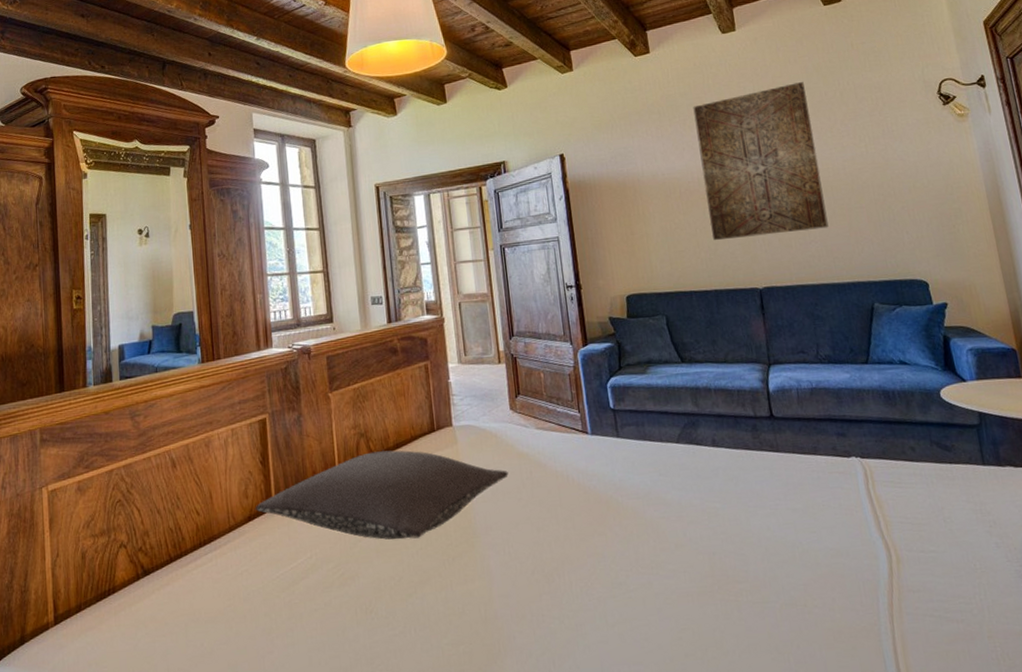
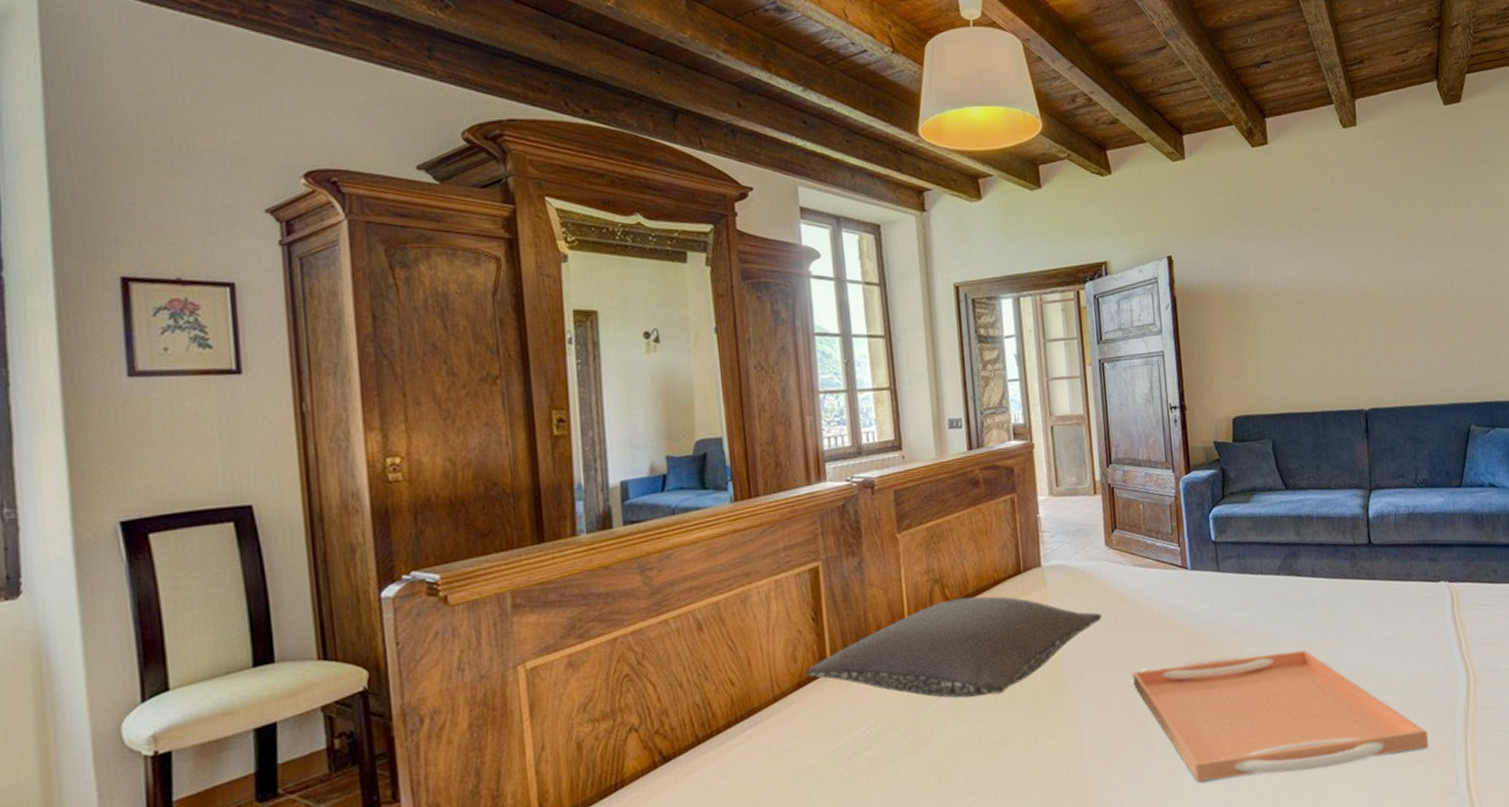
serving tray: none [538,517,850,638] -> present [1132,649,1429,782]
wall art: present [693,82,829,241] -> none [1309,188,1434,359]

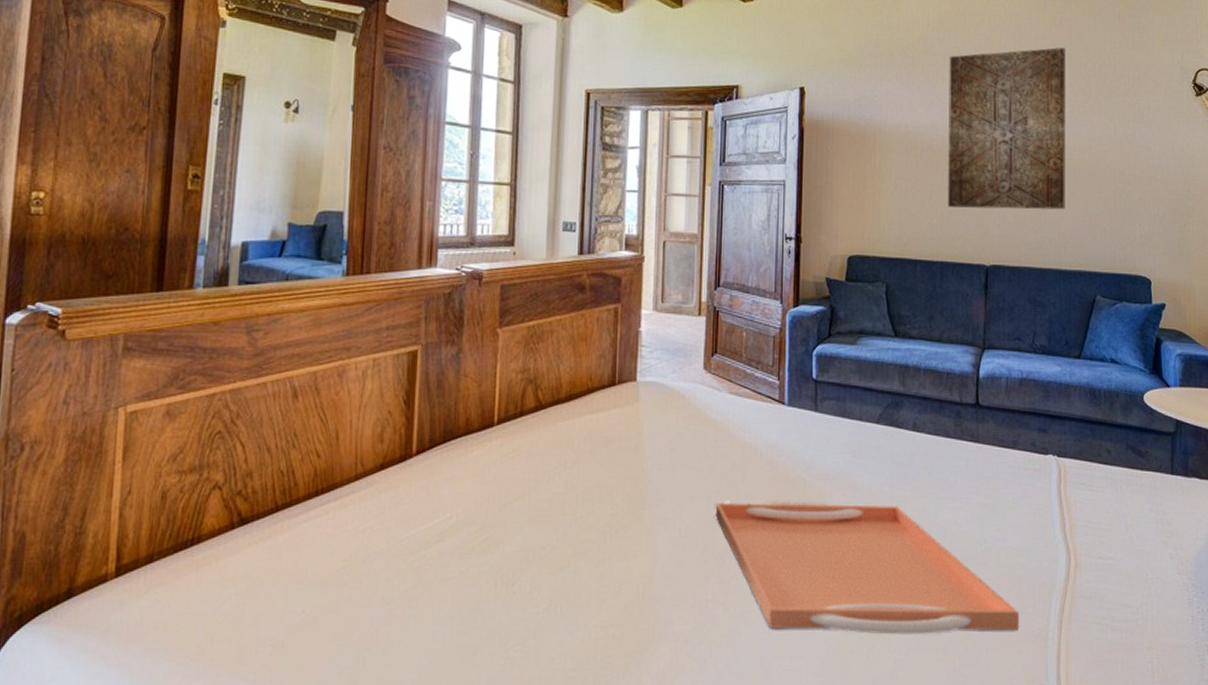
pillow: present [805,596,1102,698] -> none [390,402,691,505]
wall art: none [1309,188,1434,359] -> present [948,47,1065,210]

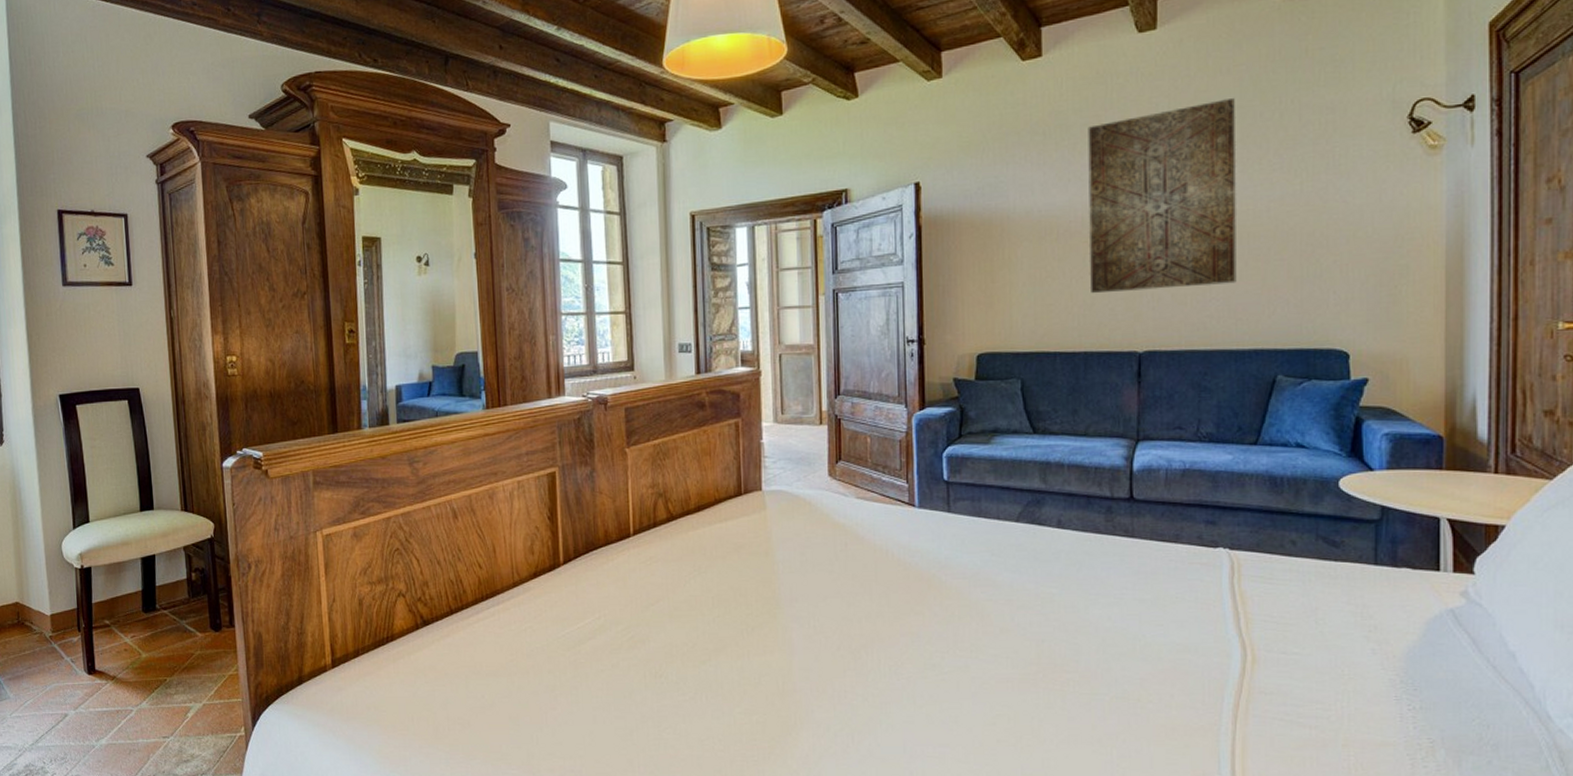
serving tray: present [715,501,1020,635] -> none [848,599,1186,726]

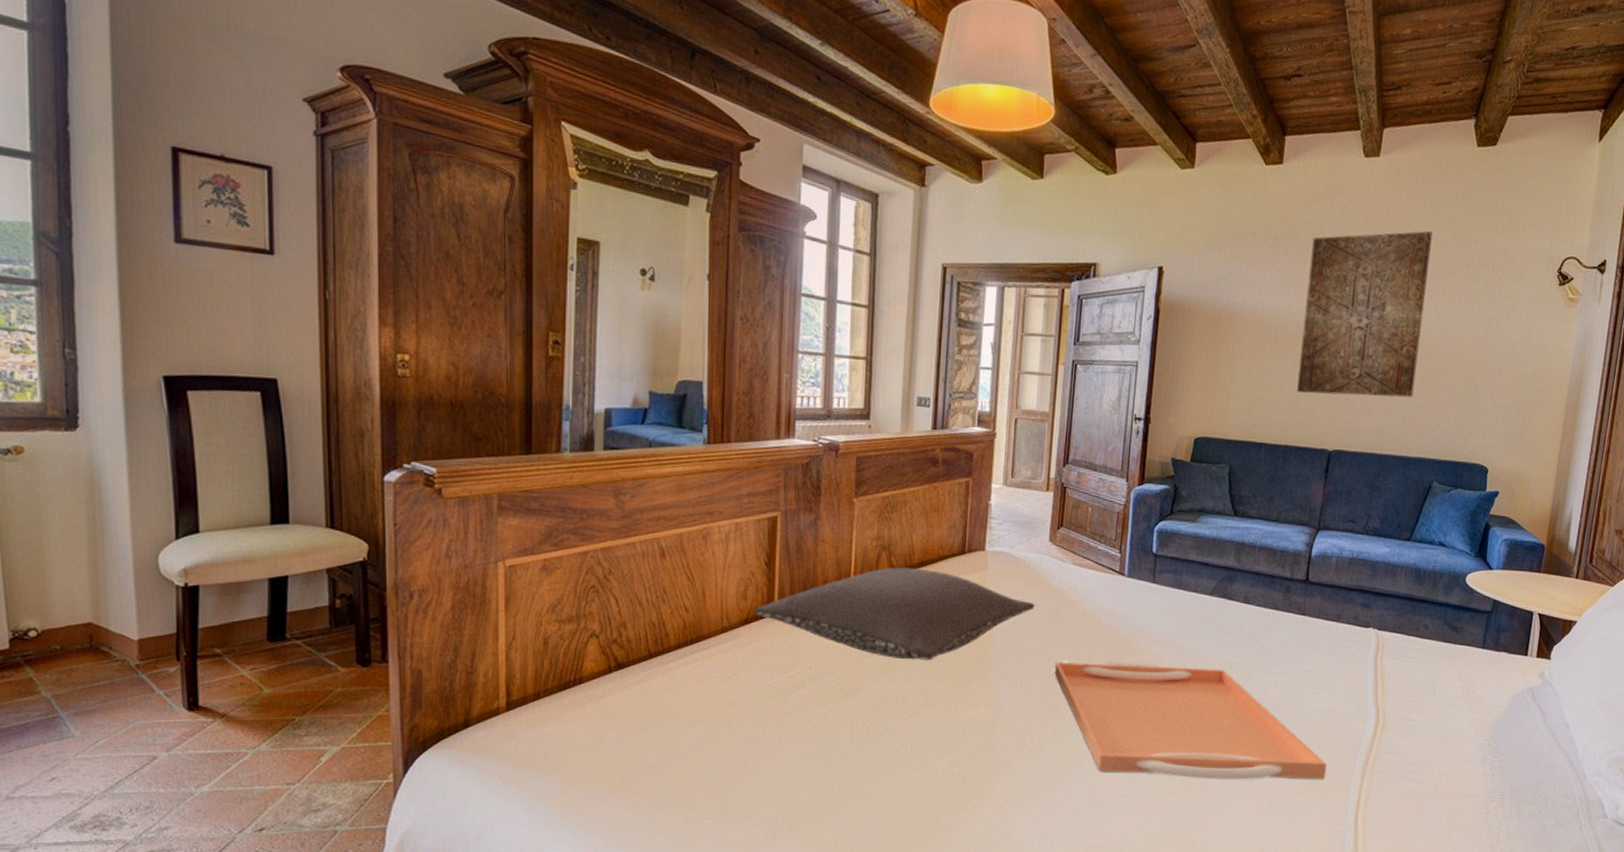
pillow: none [541,513,821,606] -> present [753,567,1035,660]
serving tray: none [848,599,1186,726] -> present [1054,662,1327,780]

